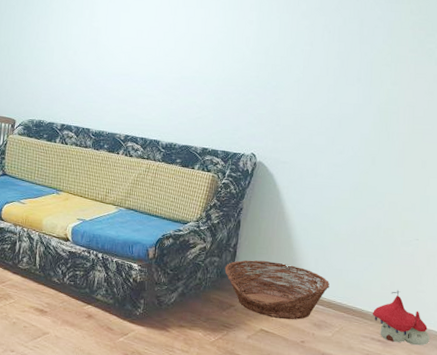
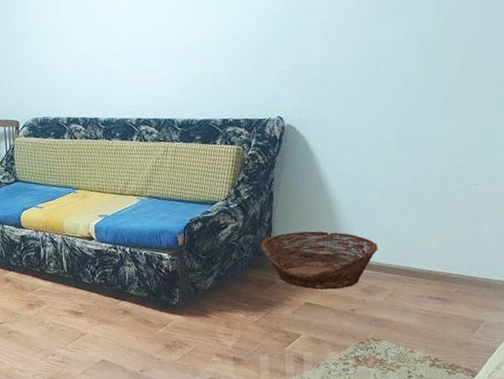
toy house: present [372,290,431,346] -> none [428,242,496,299]

